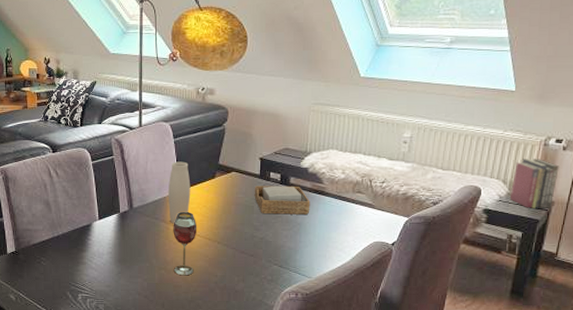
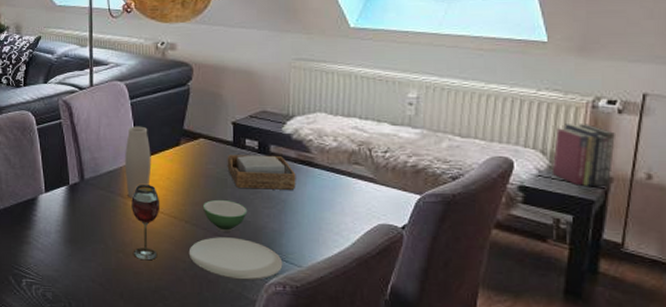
plate: none [220,255,296,290] -> present [188,237,283,281]
bowl: none [232,223,270,251] -> present [202,199,248,232]

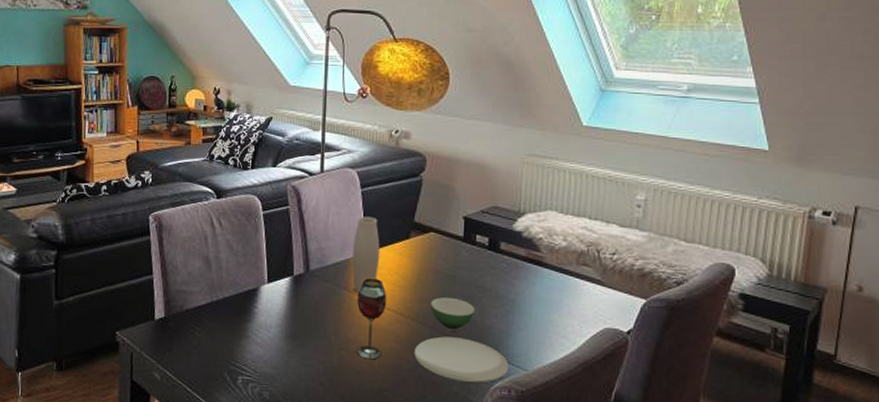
napkin holder: present [227,155,296,191] -> none [457,250,525,291]
books: present [551,124,615,187] -> none [770,233,829,298]

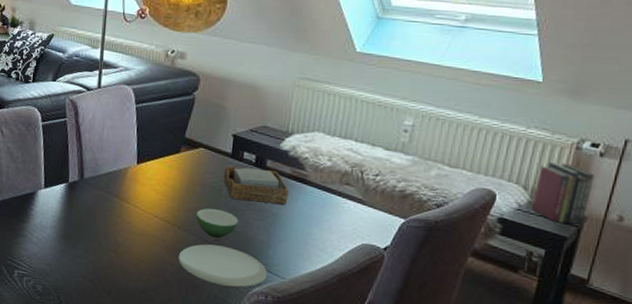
vase: present [352,216,380,293] -> none [124,130,152,201]
wineglass: present [357,277,387,360] -> none [125,187,156,262]
napkin holder: none [457,250,525,291] -> present [223,166,289,206]
books: none [770,233,829,298] -> present [530,162,594,226]

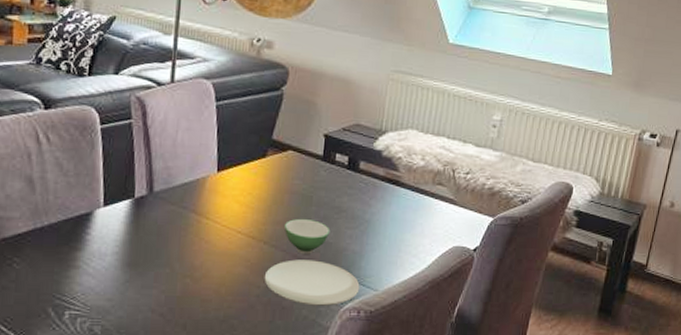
napkin holder: present [223,166,289,206] -> none [314,170,382,211]
books: present [530,162,594,226] -> none [601,154,652,214]

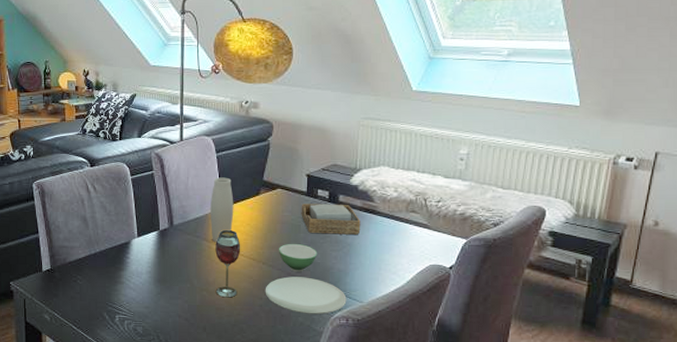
vase: none [202,132,234,216] -> present [209,177,234,243]
wineglass: none [203,199,239,286] -> present [215,229,241,298]
napkin holder: none [314,170,382,211] -> present [301,203,361,236]

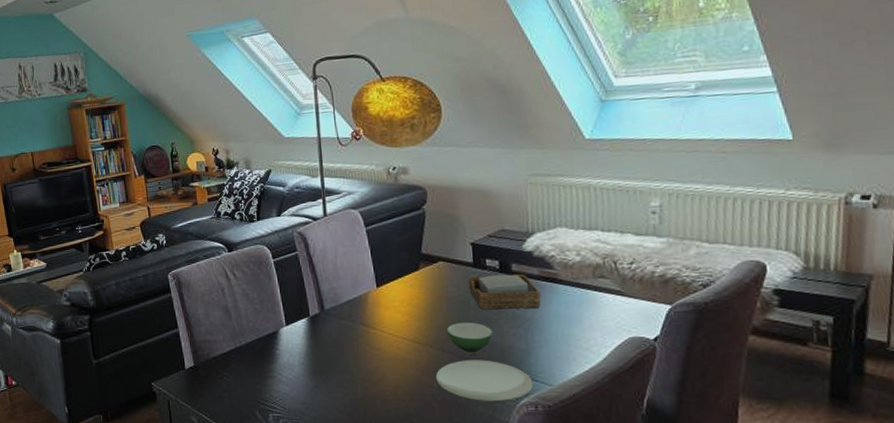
vase: present [209,177,234,243] -> none [363,253,392,327]
wineglass: present [215,229,241,298] -> none [373,310,404,388]

